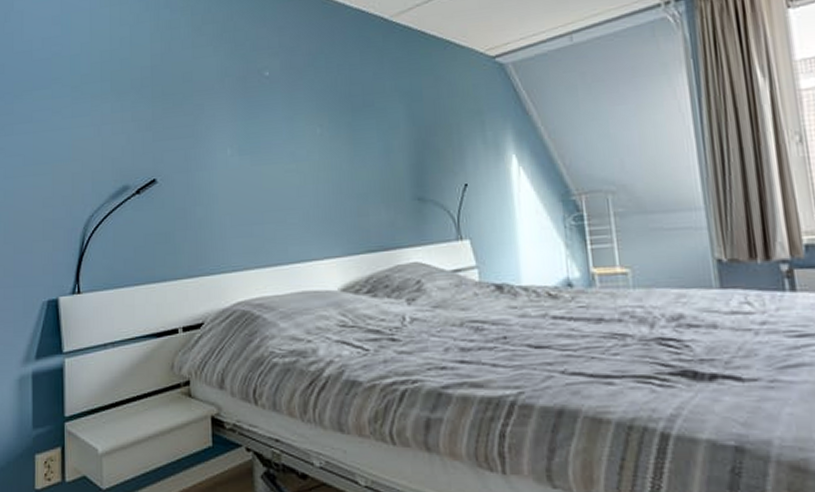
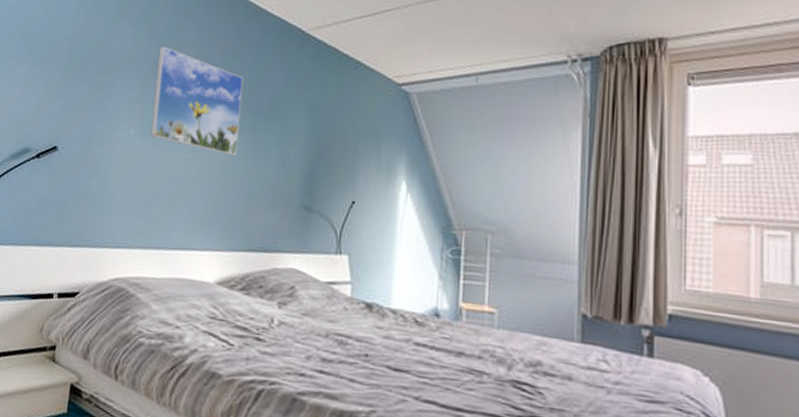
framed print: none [242,58,339,159] -> present [150,46,244,156]

